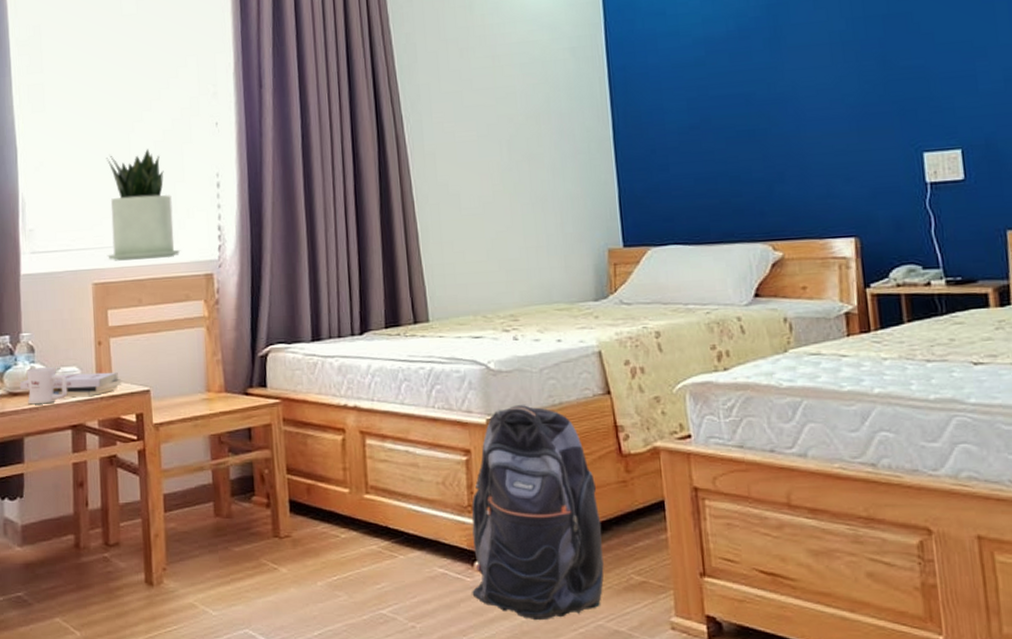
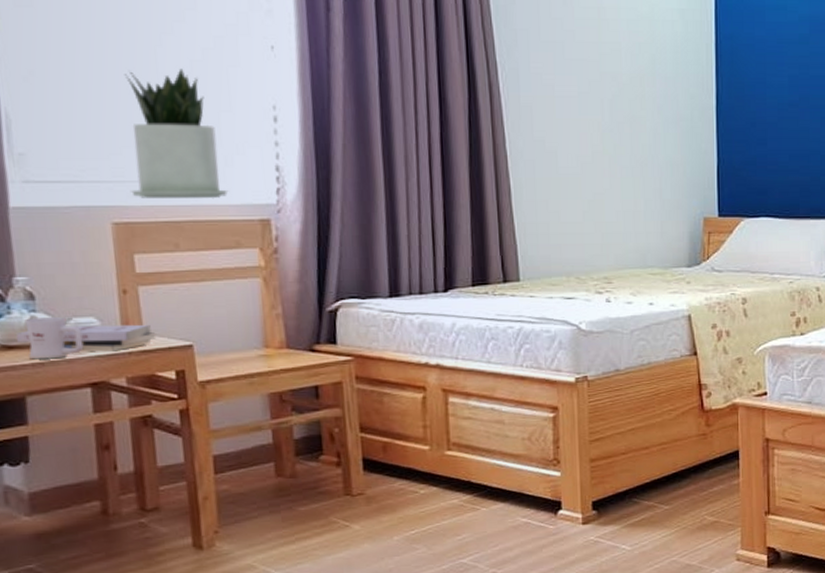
backpack: present [471,405,604,619] -> none [554,364,681,559]

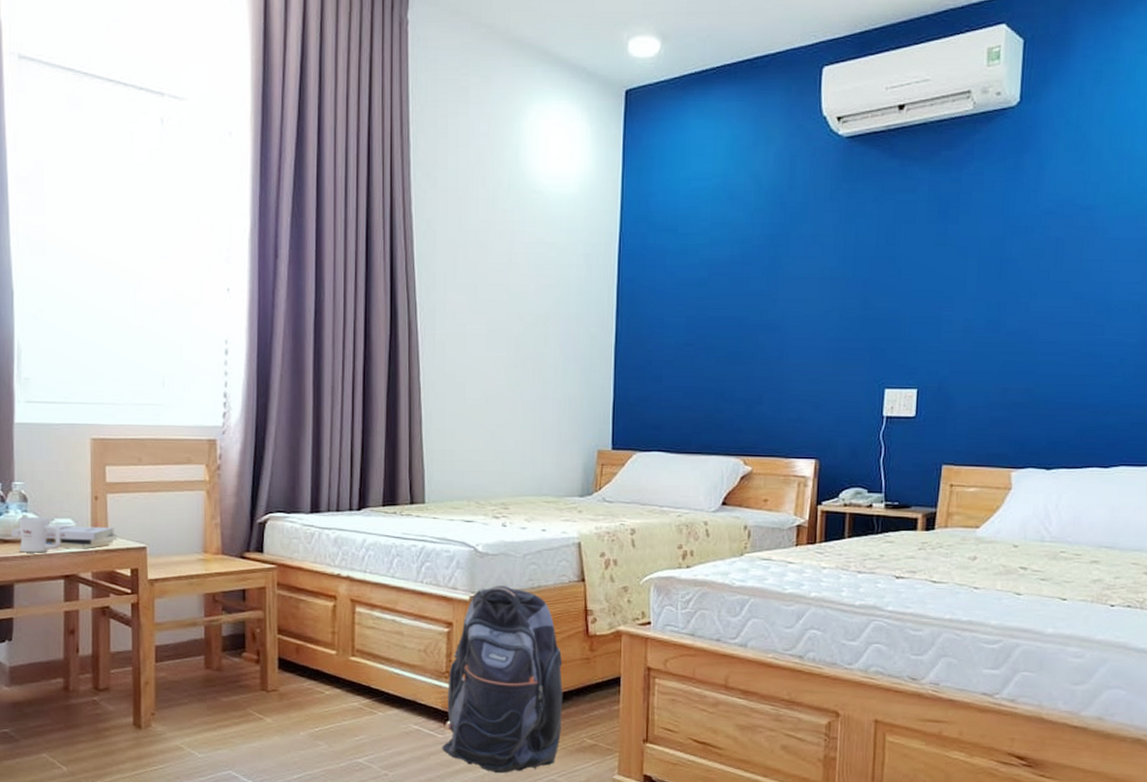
planter: present [123,68,229,199] -> none [107,308,184,421]
backpack: none [554,364,681,559] -> present [442,586,563,773]

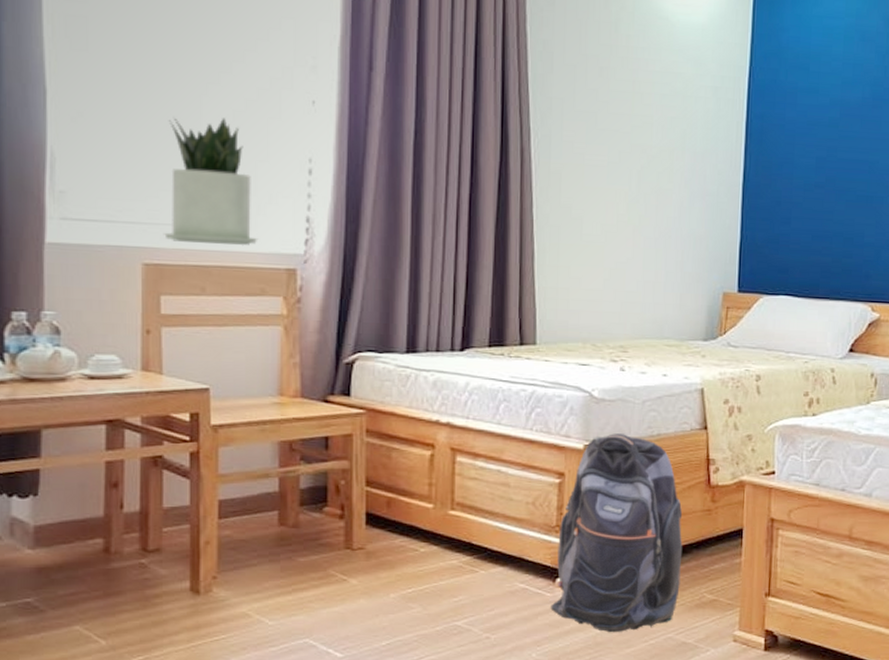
books: present [10,525,118,549] -> none [38,362,175,390]
mug: present [18,517,61,553] -> none [48,352,103,394]
planter: none [107,308,184,421] -> present [163,118,259,246]

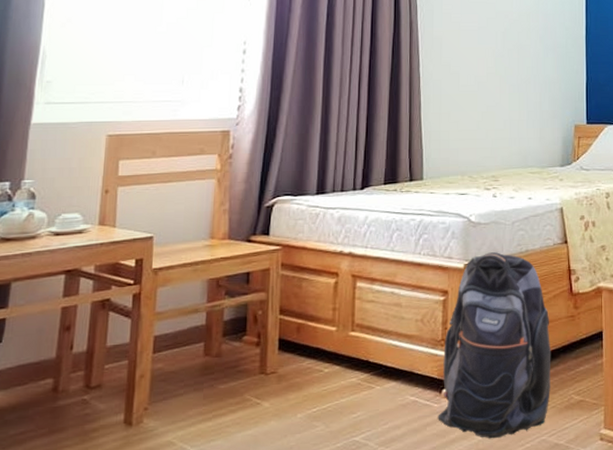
planter: present [163,118,259,246] -> none [125,15,201,115]

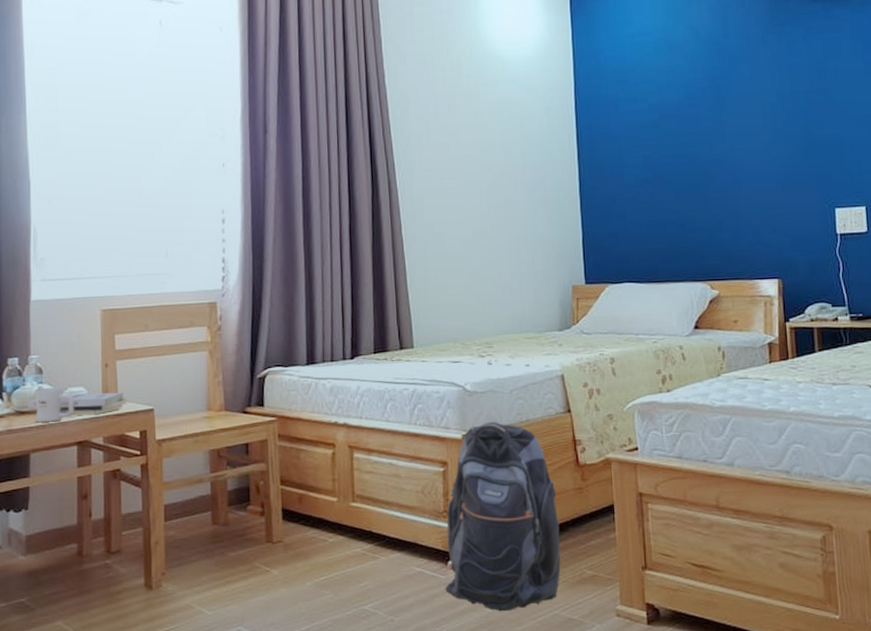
books: none [13,219,125,243] -> present [27,392,127,416]
mug: none [21,213,67,250] -> present [34,387,74,423]

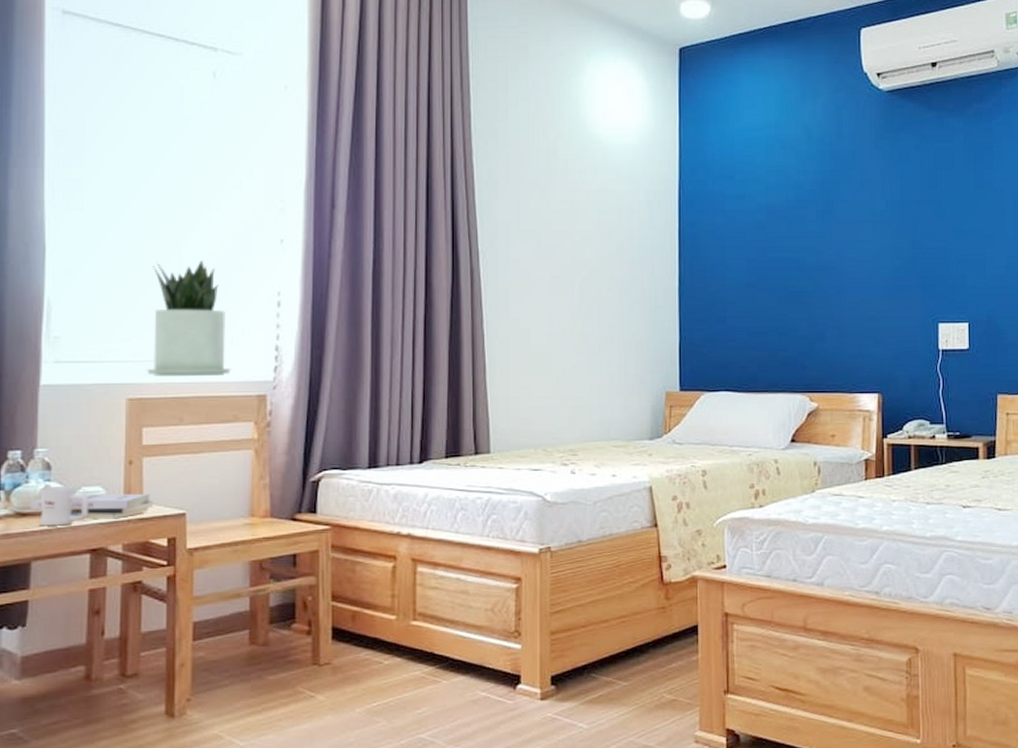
planter: none [115,186,187,289] -> present [145,260,232,377]
backpack: present [445,422,561,611] -> none [512,535,640,738]

